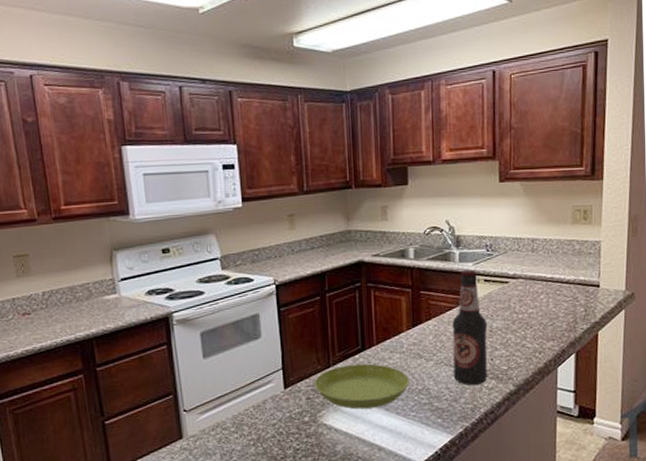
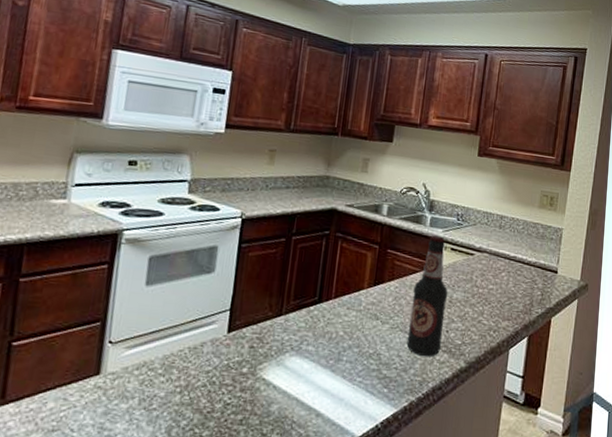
saucer: present [314,363,409,410] -> none [261,315,362,368]

